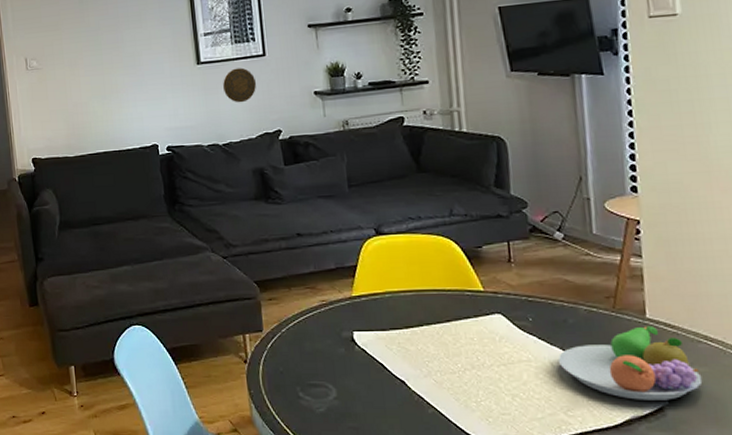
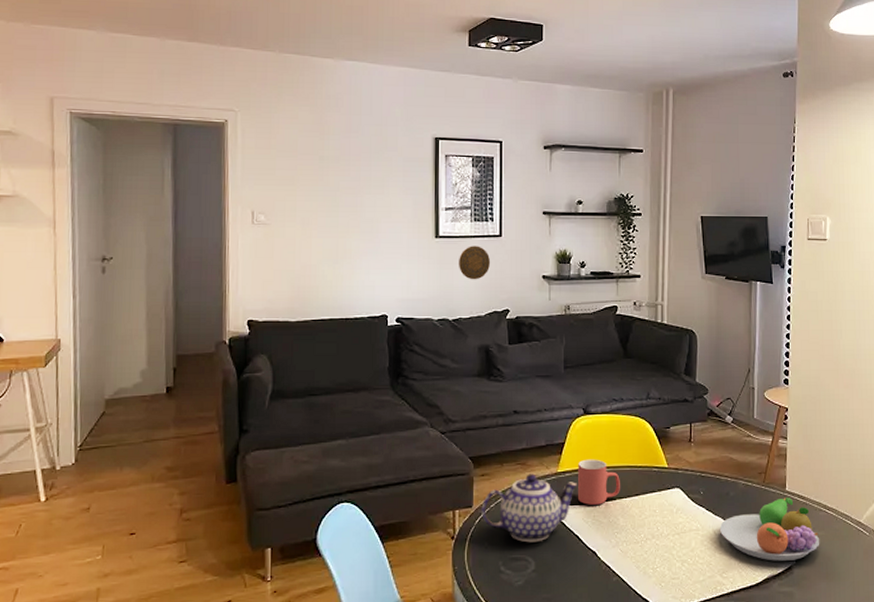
teapot: none [272,298,376,369] -> present [481,474,577,543]
mug: none [374,282,427,331] -> present [577,459,620,505]

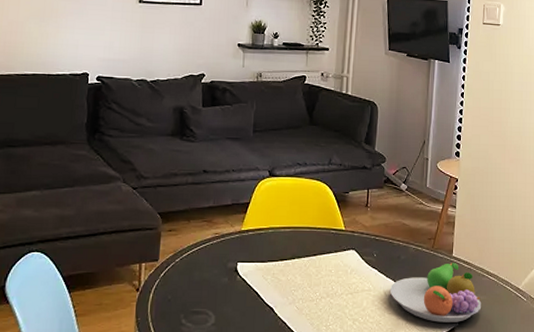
decorative plate: present [459,246,491,280] -> none [159,12,190,45]
teapot: present [481,474,577,543] -> none [166,231,259,297]
mug: present [577,459,620,505] -> none [258,219,300,263]

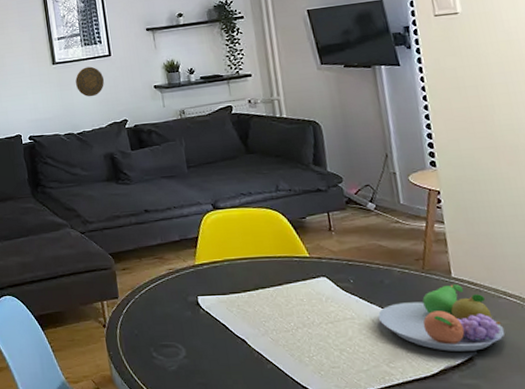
decorative plate: none [159,12,190,45] -> present [75,66,105,97]

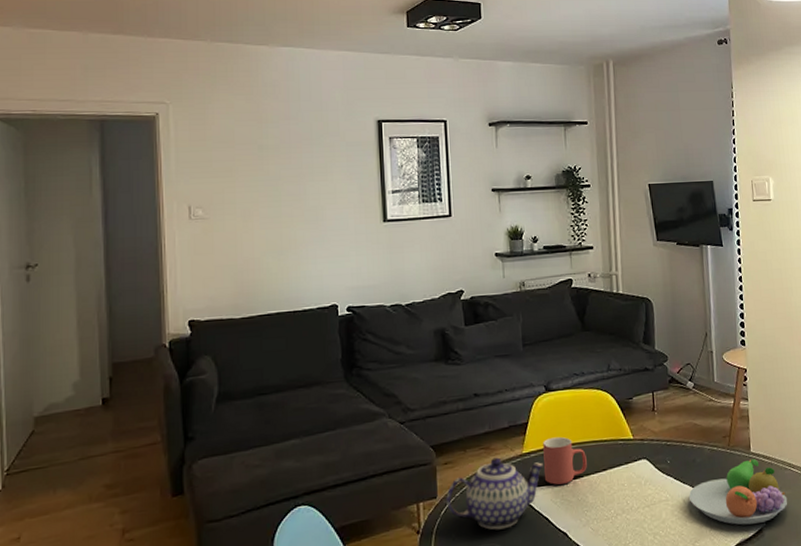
decorative plate: present [75,66,105,97] -> none [409,227,442,263]
teapot: none [126,267,216,331] -> present [446,457,543,531]
mug: none [214,251,262,295] -> present [543,436,587,485]

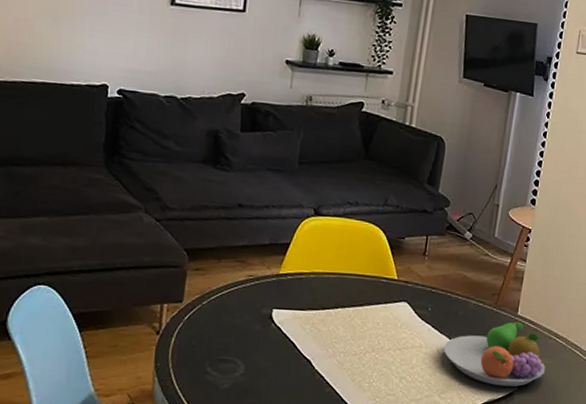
teapot: present [446,457,543,531] -> none [191,272,299,346]
mug: present [543,436,587,485] -> none [297,263,345,312]

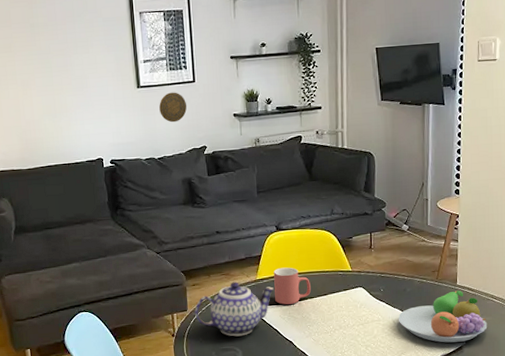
teapot: none [191,272,299,346] -> present [194,282,274,337]
decorative plate: none [194,18,231,57] -> present [159,92,187,123]
mug: none [297,263,345,312] -> present [274,267,311,305]

